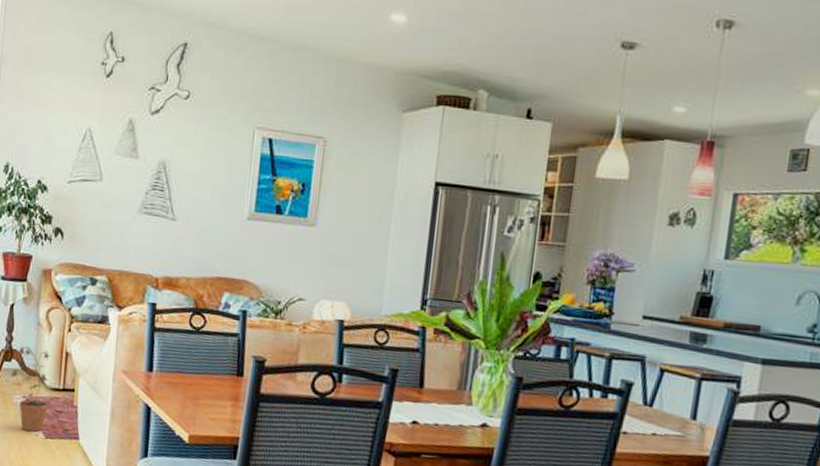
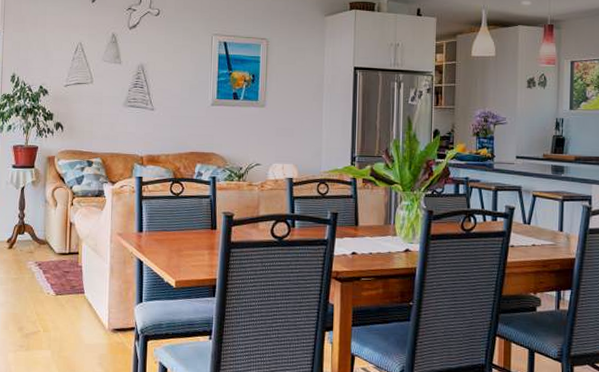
potted plant: present [10,346,53,432] -> none [24,221,61,291]

